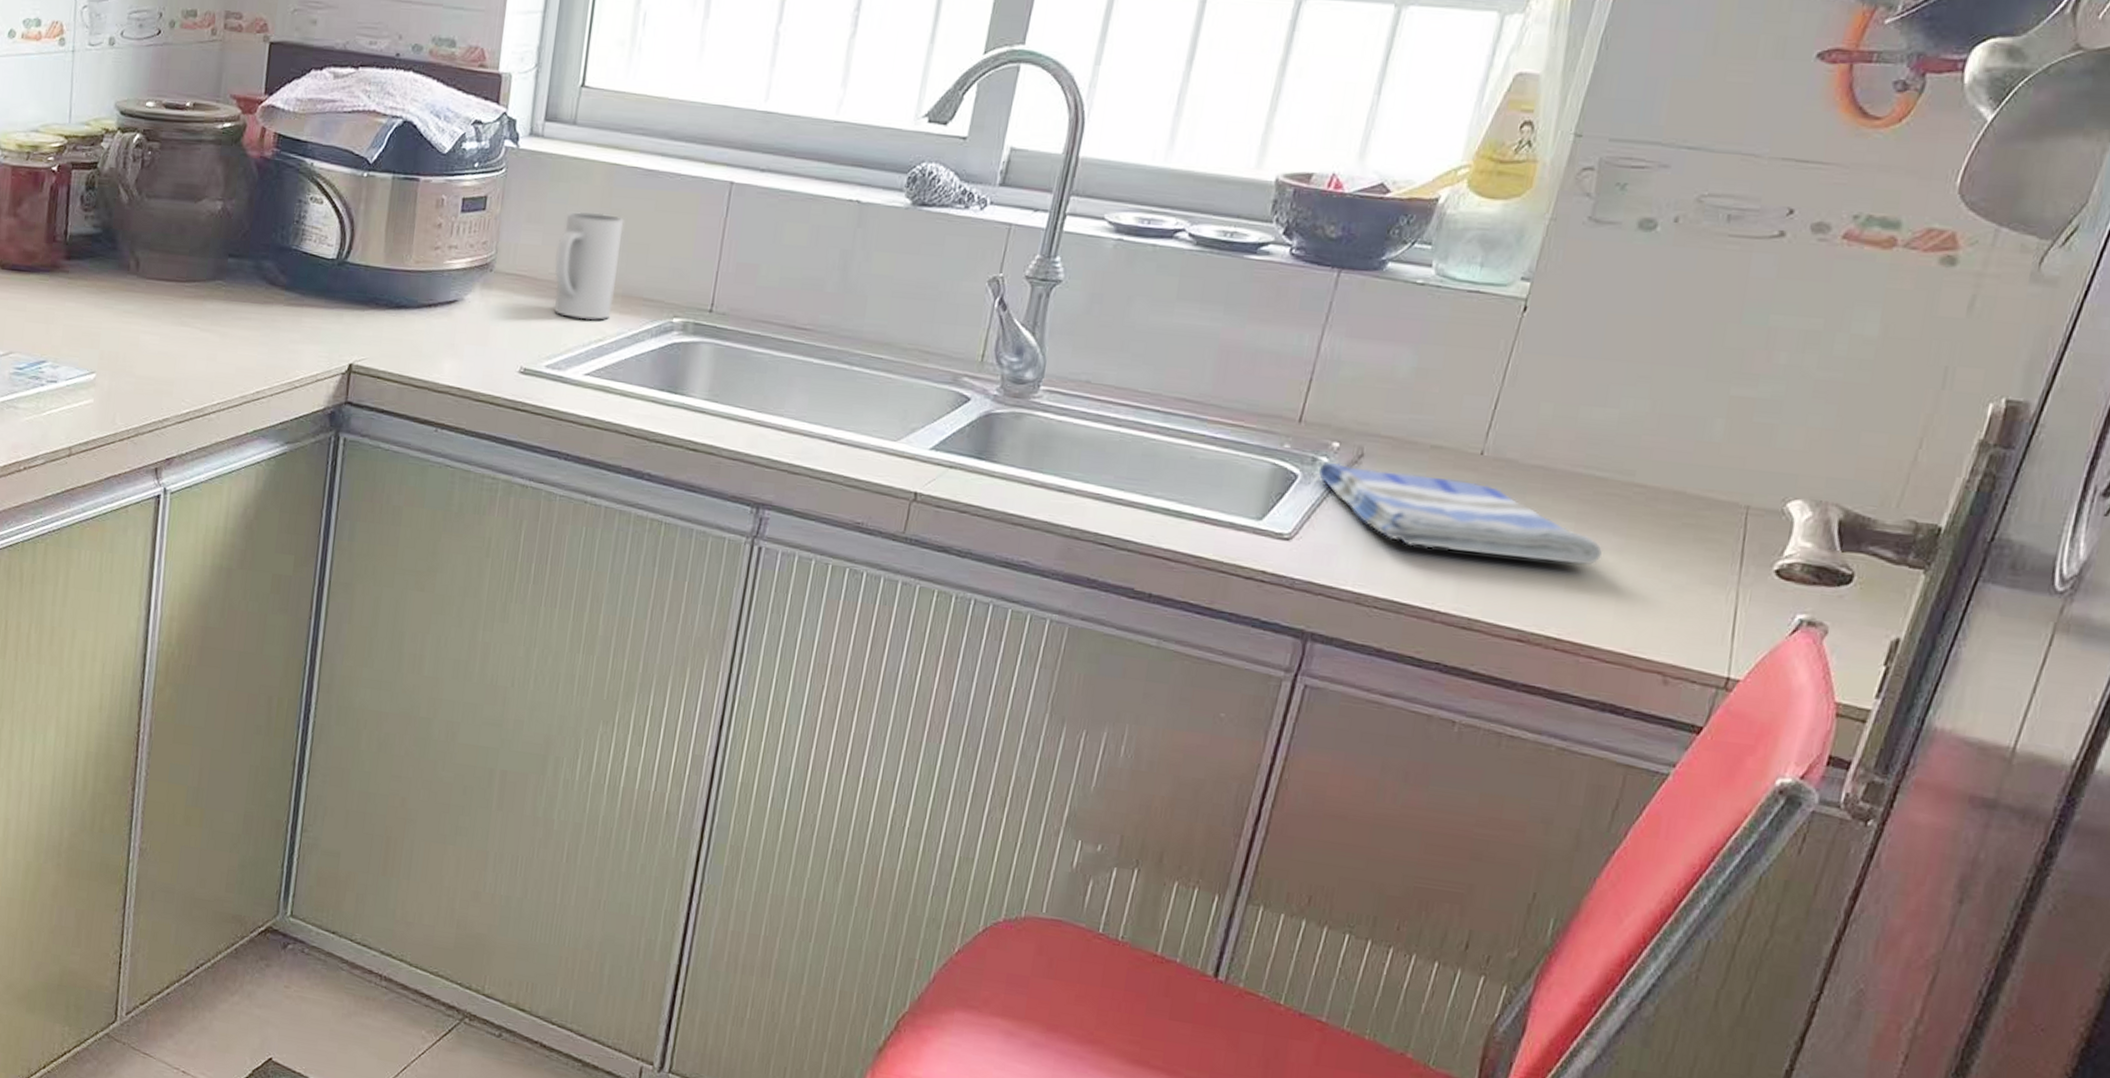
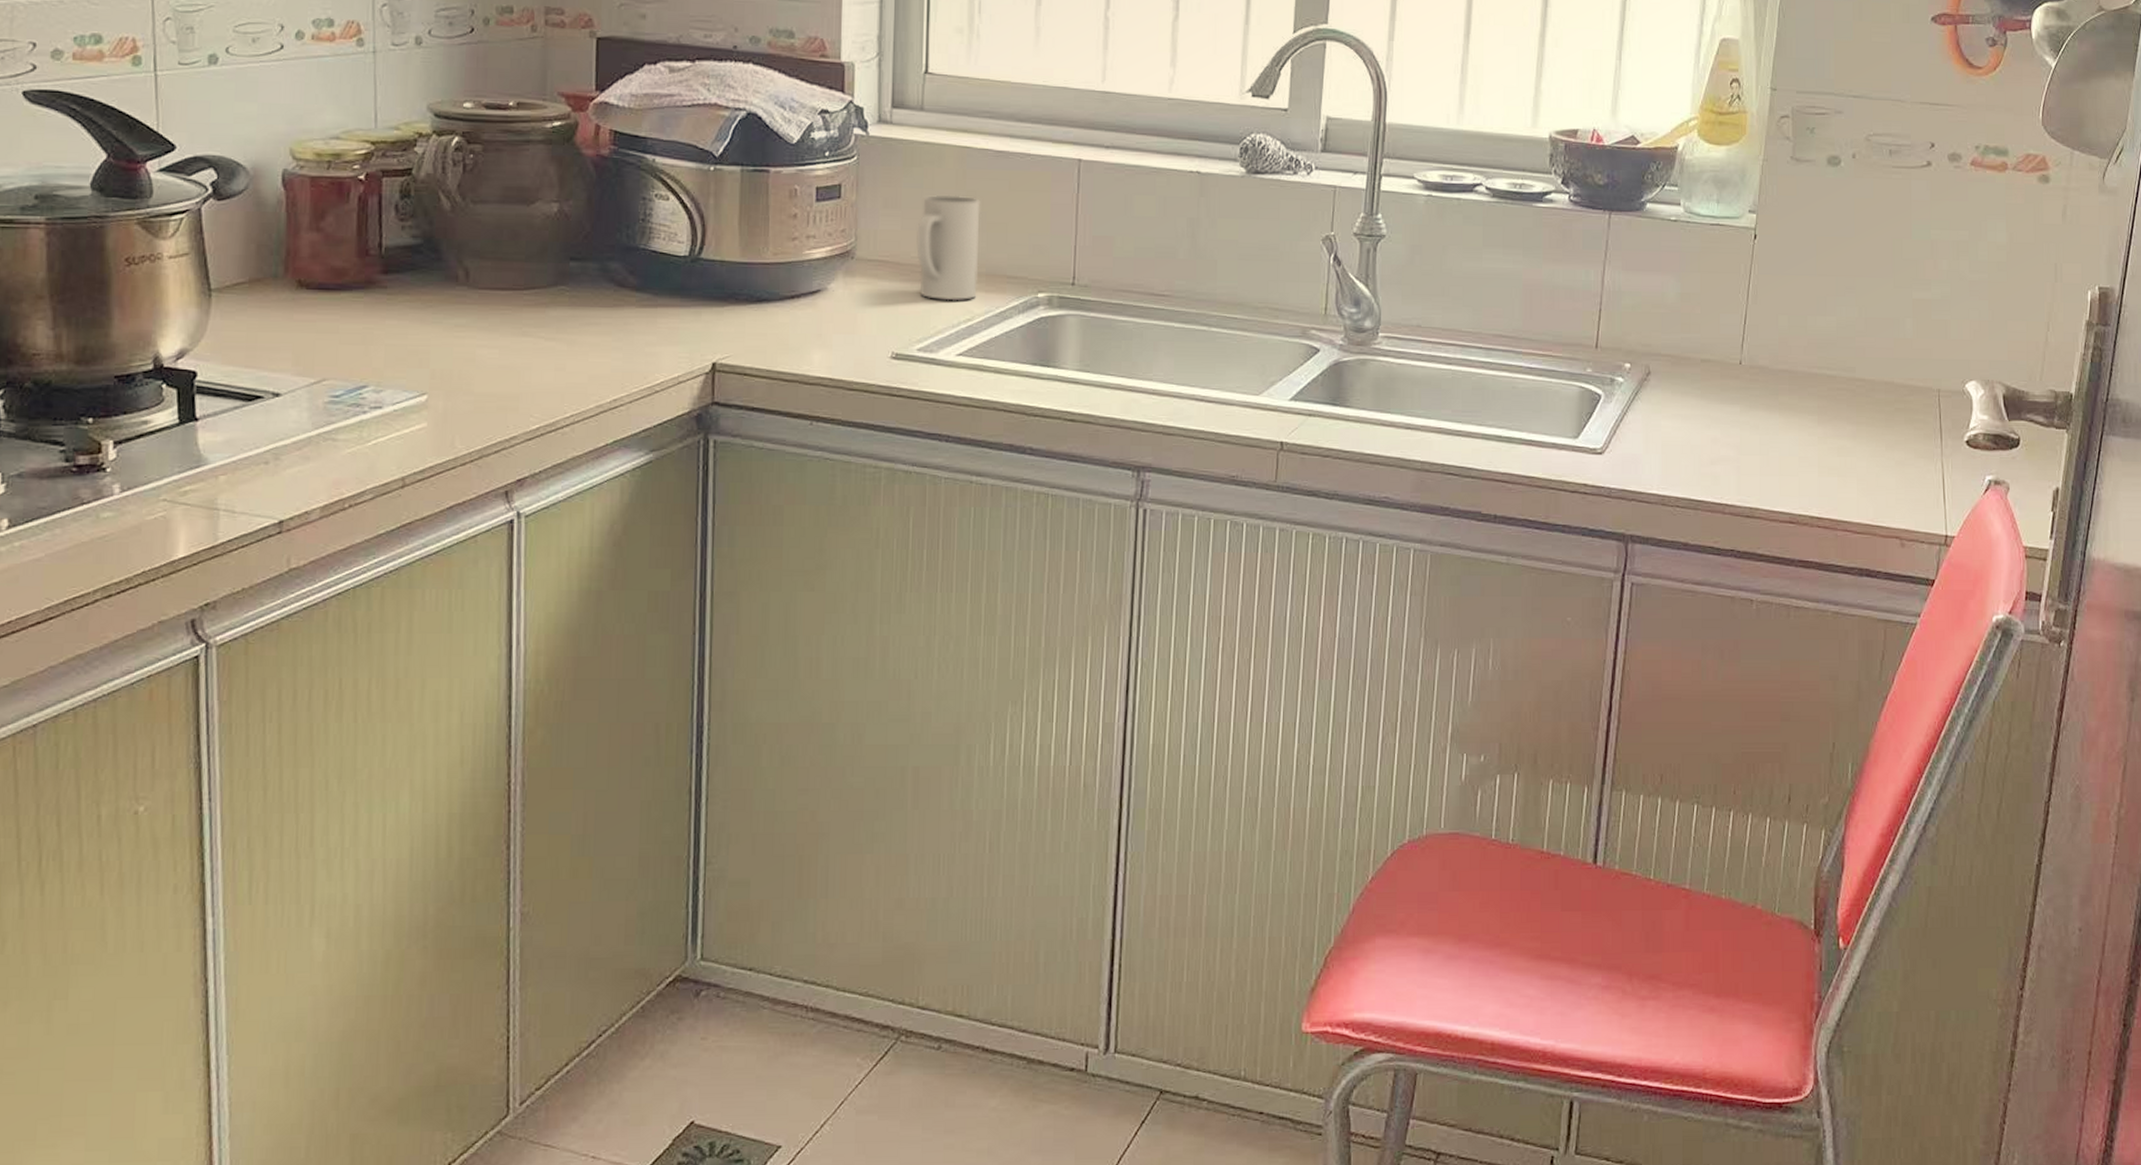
dish towel: present [1318,461,1602,565] -> none [1617,381,1841,452]

